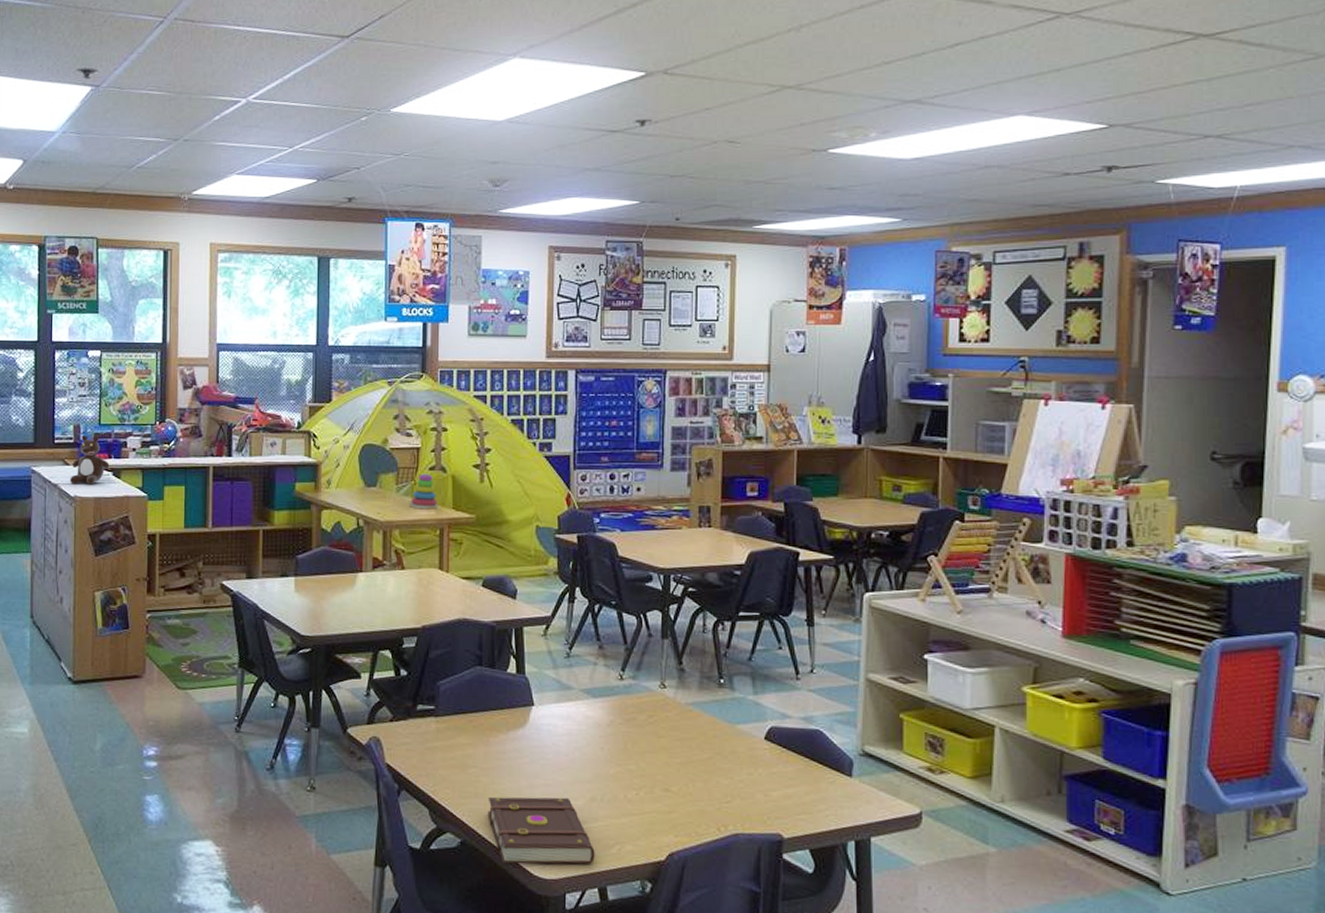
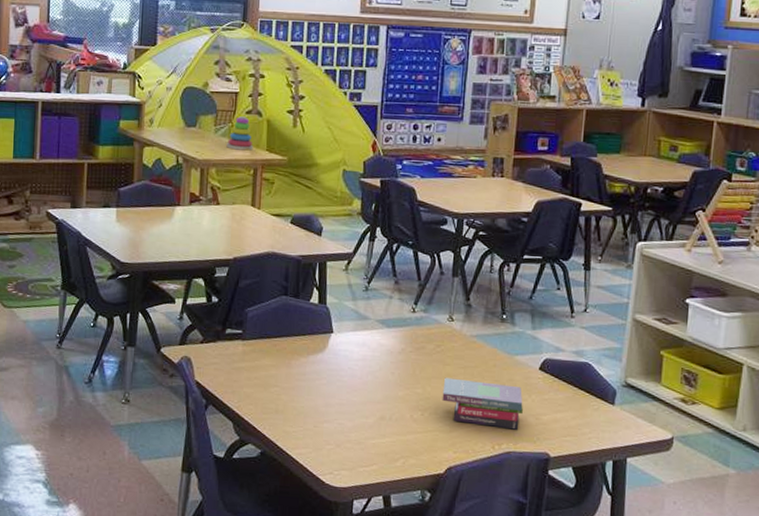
book: present [487,796,595,865] -> none [286,413,382,475]
books: none [658,751,749,809] -> present [442,377,523,430]

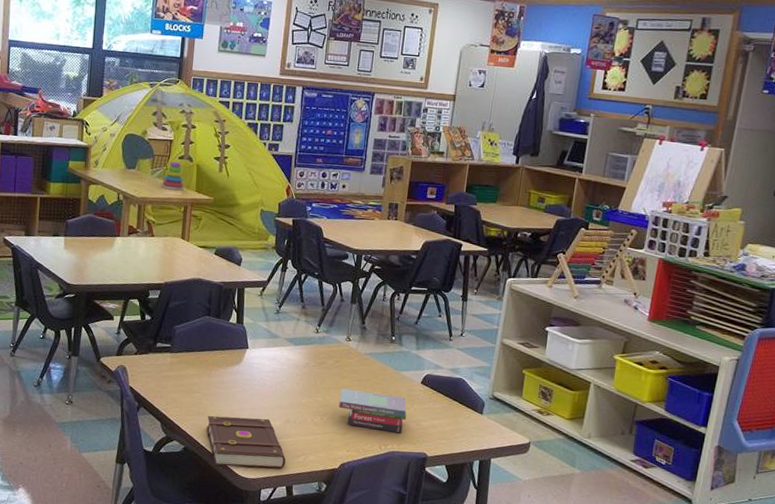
book: none [286,413,382,475] -> present [206,415,286,469]

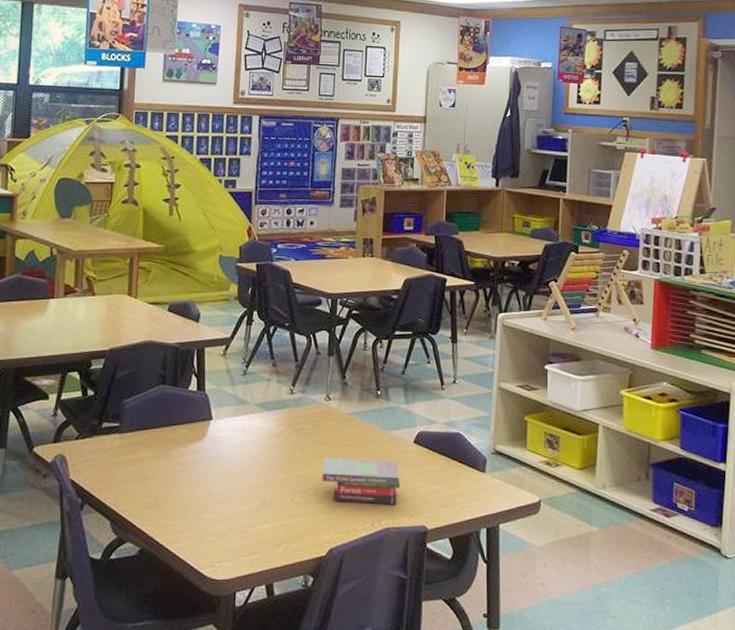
stacking toy: present [161,161,184,191] -> none [102,206,130,240]
book: present [206,415,286,469] -> none [166,503,264,568]

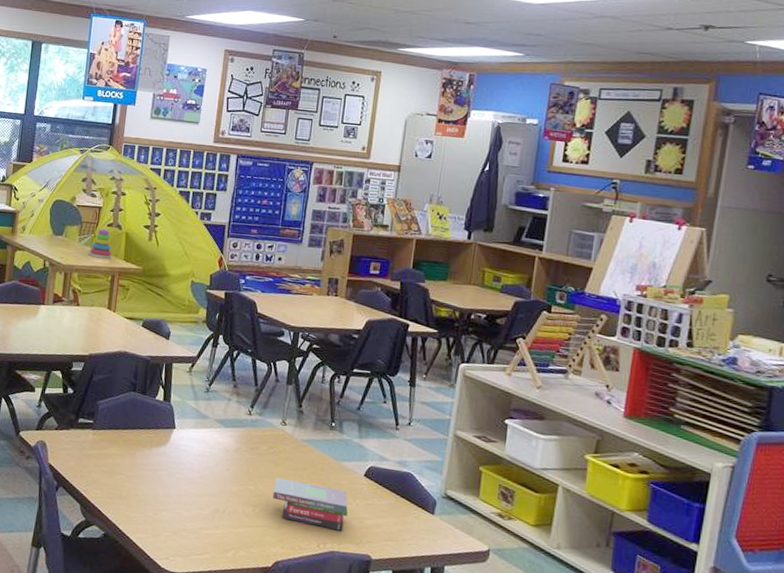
stacking toy: none [102,206,130,240] -> present [88,228,112,259]

